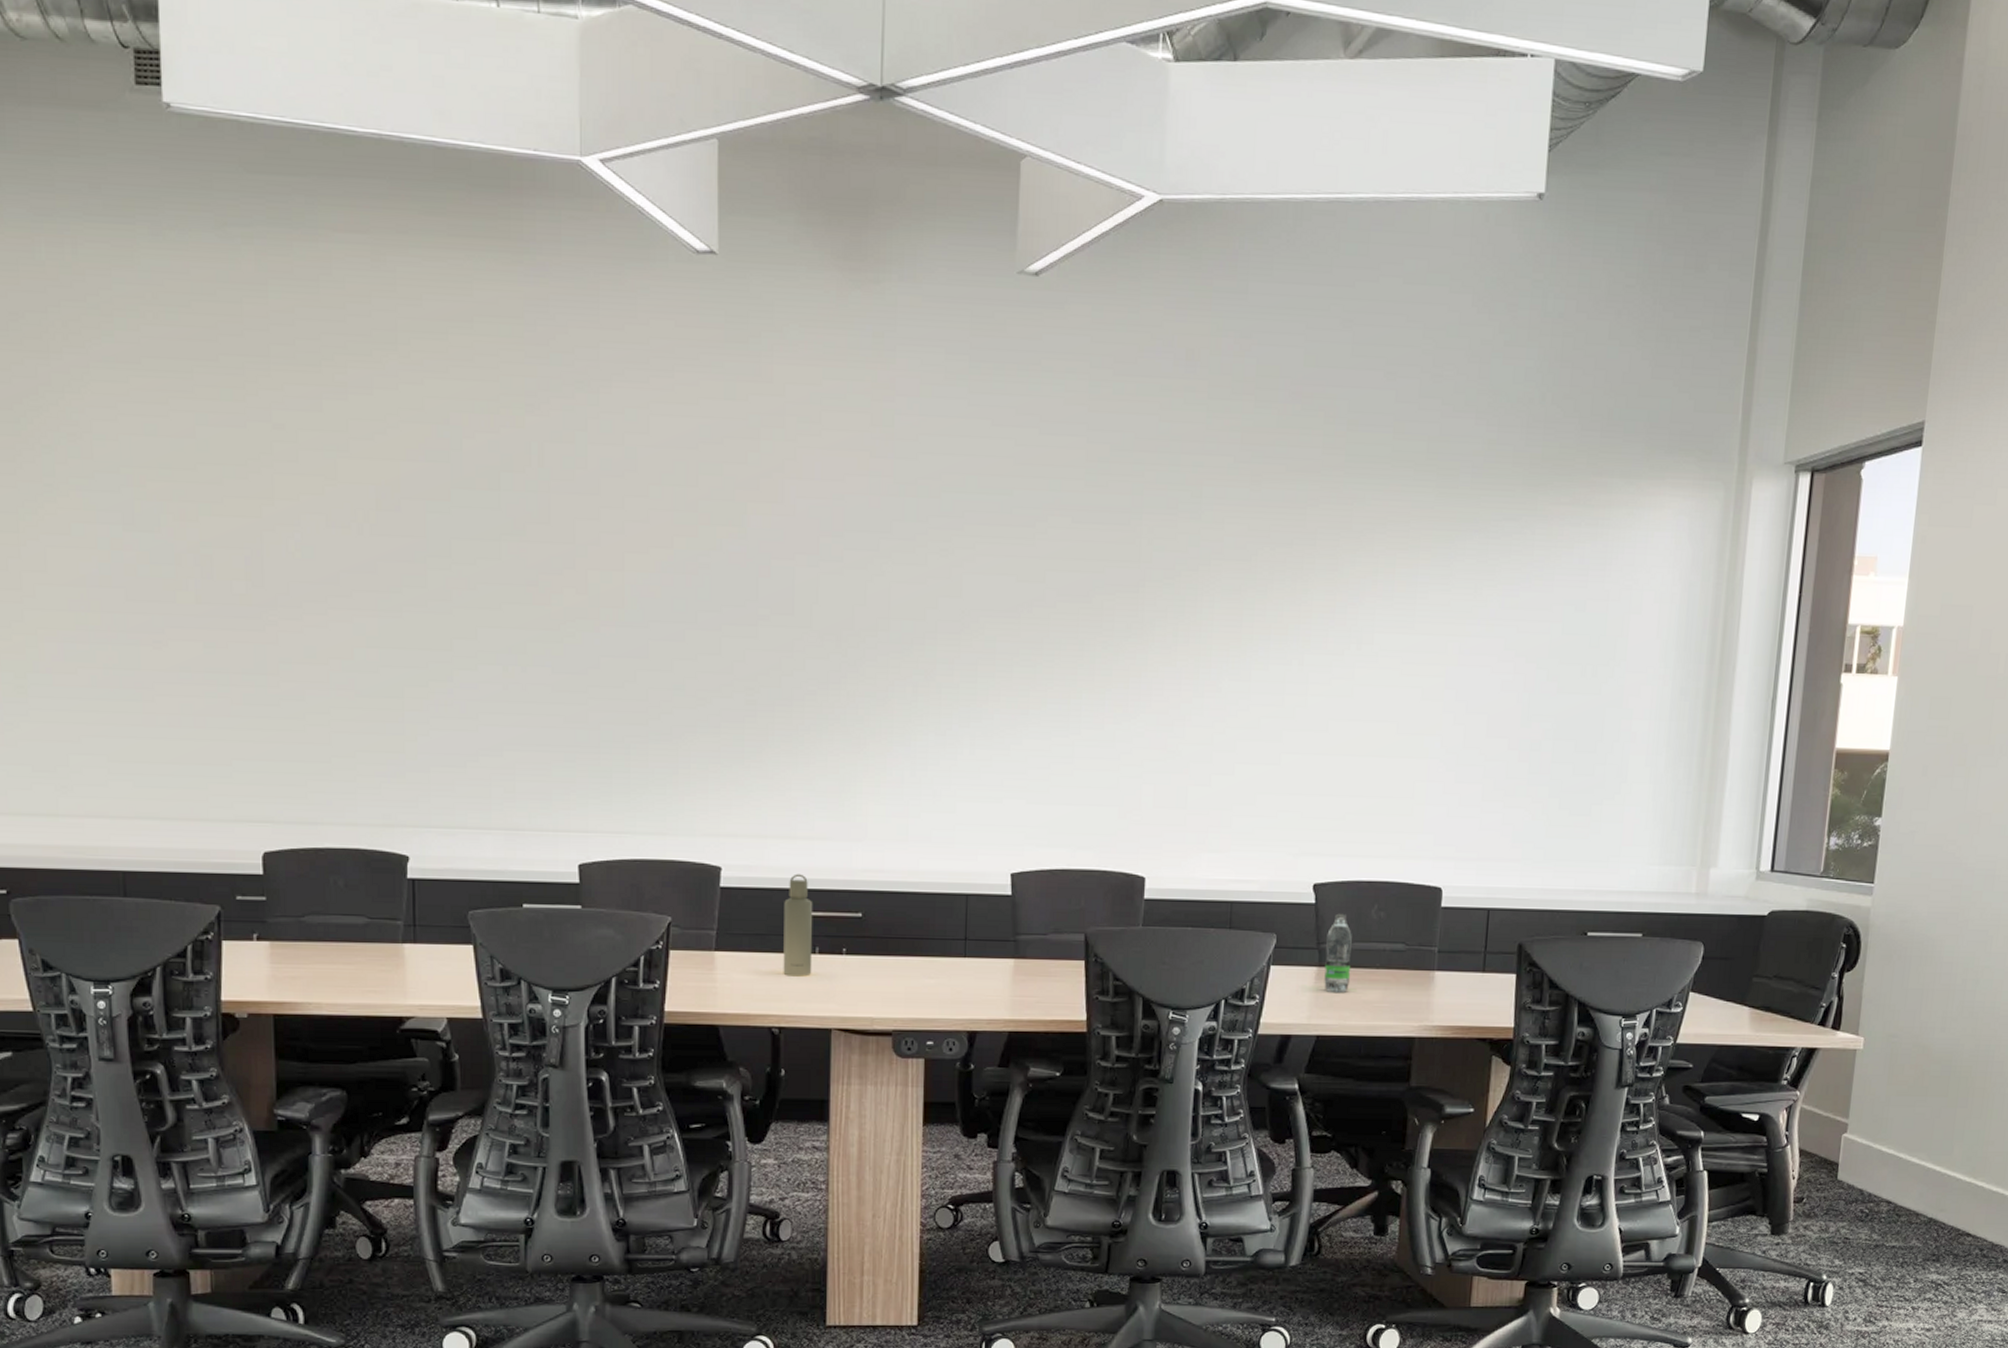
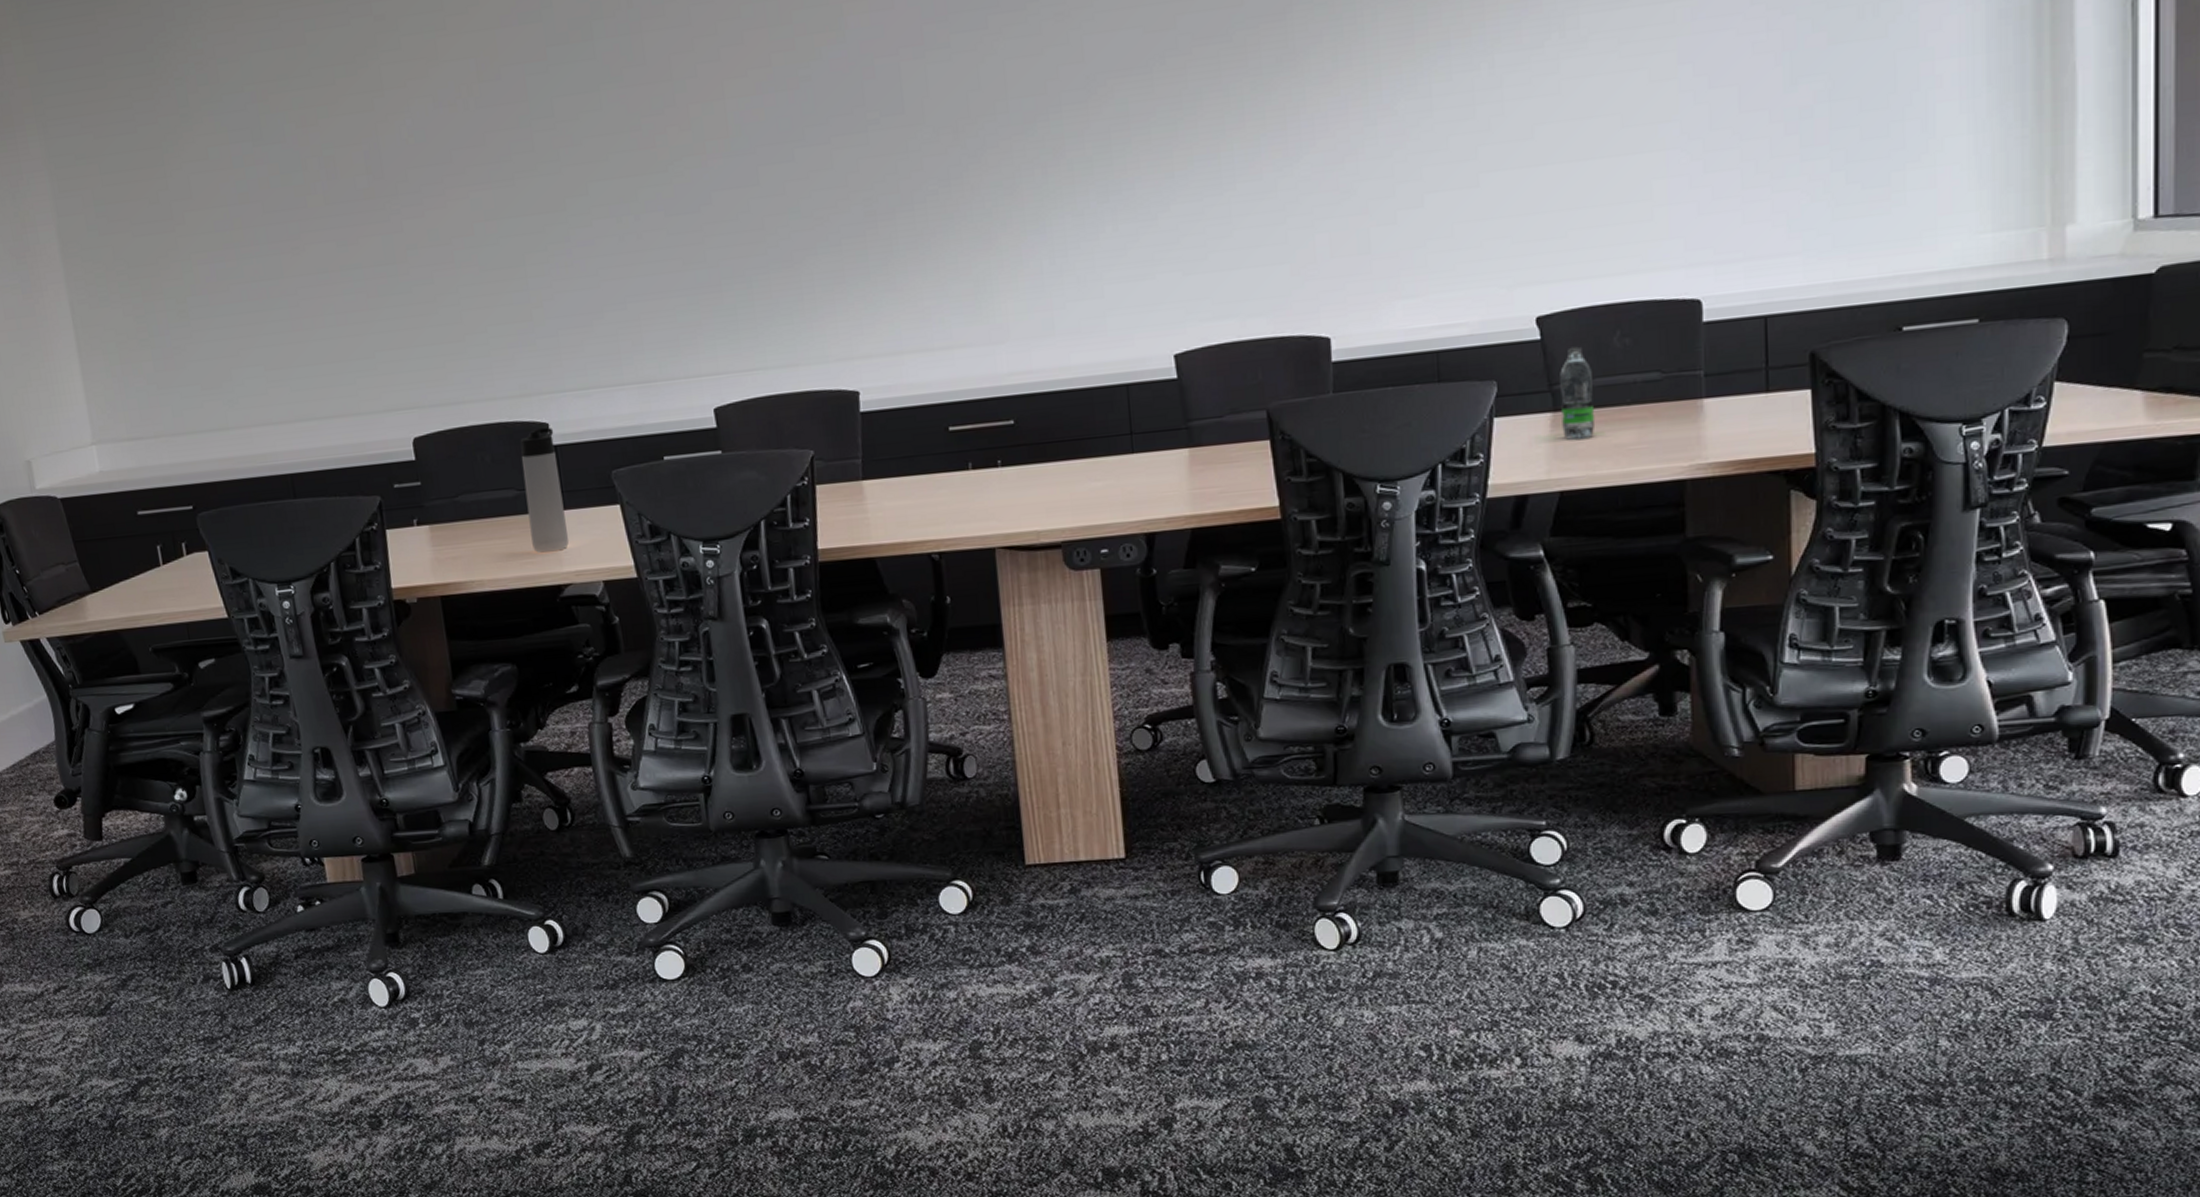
thermos bottle: none [376,859,417,984] -> present [520,427,569,554]
bottle: present [783,873,813,977] -> none [929,387,968,498]

